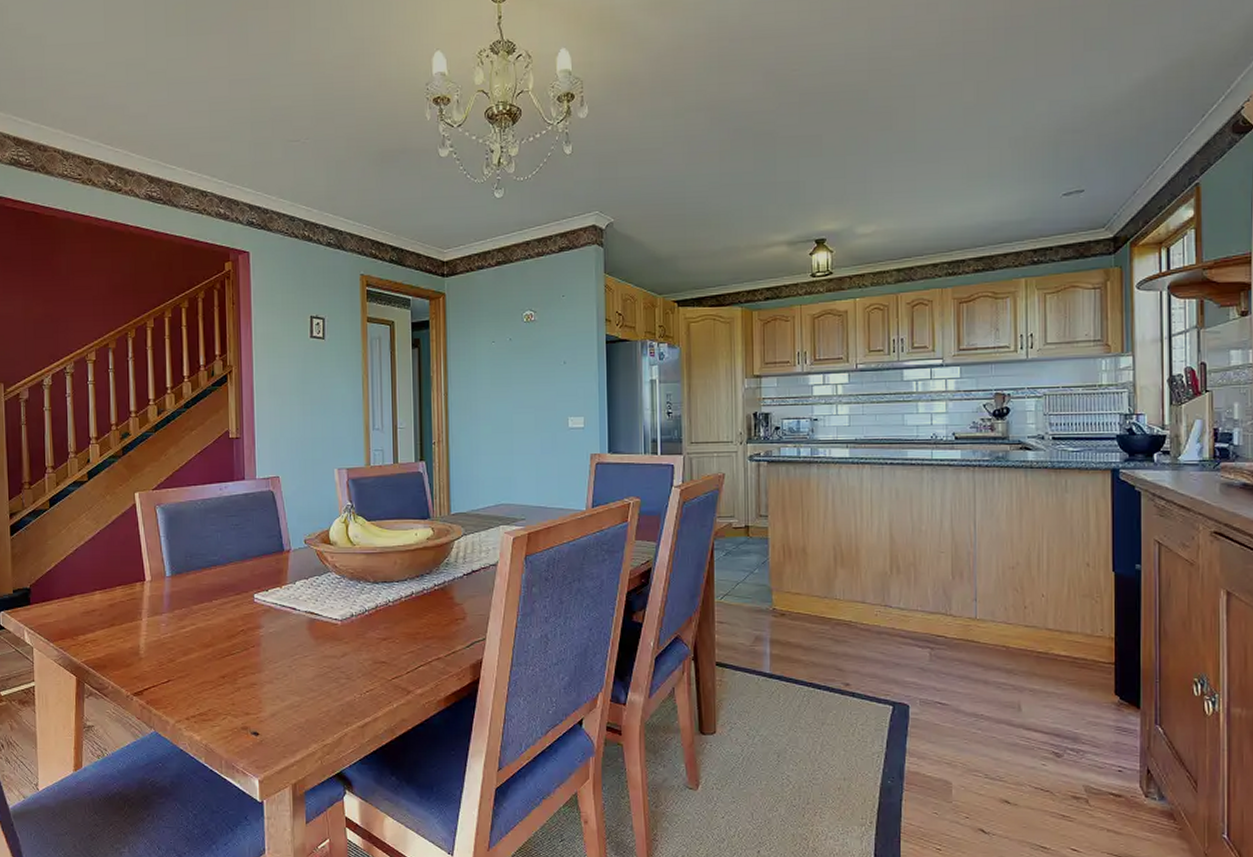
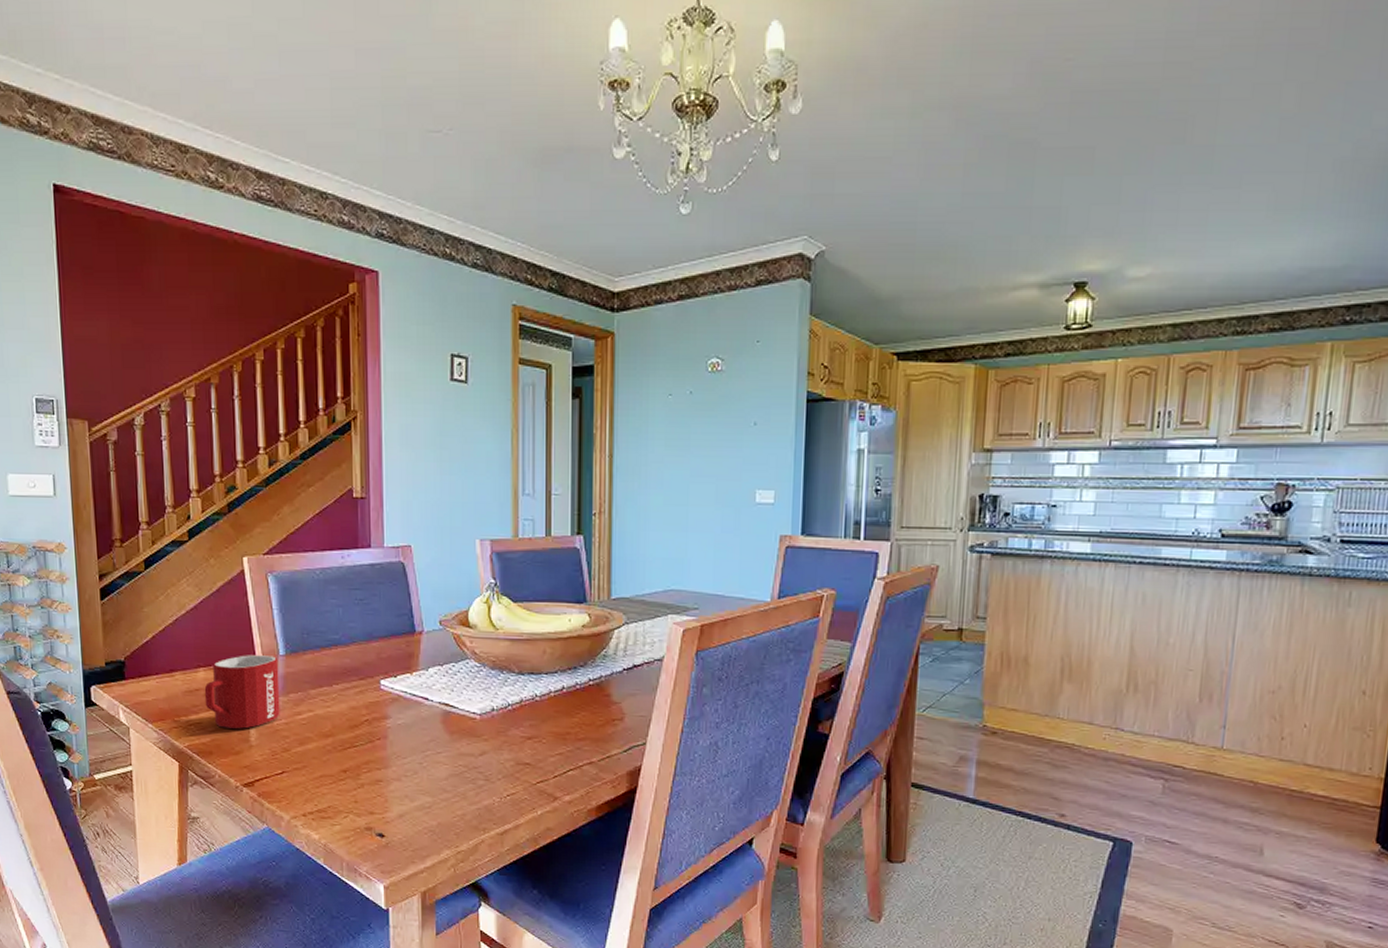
mug: none [100,577,167,644] -> present [204,655,280,729]

